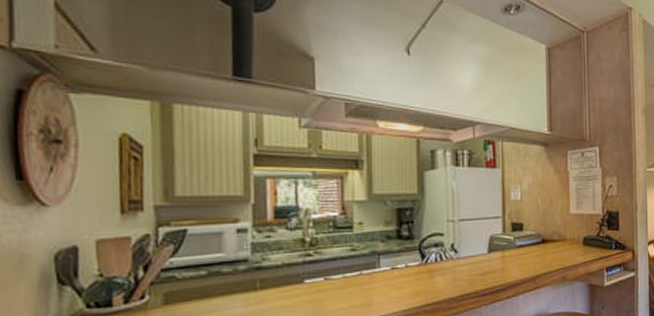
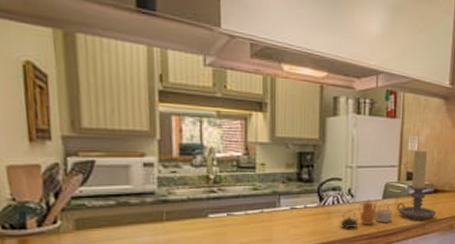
teapot: none [444,253,500,288] -> present [340,198,393,229]
candle holder: none [504,198,547,274] -> present [397,149,437,220]

